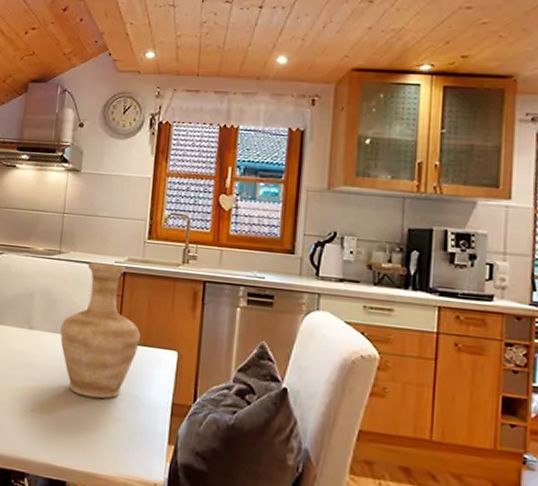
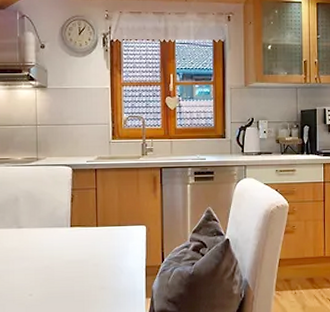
vase: present [60,262,140,399] -> none [46,164,115,275]

